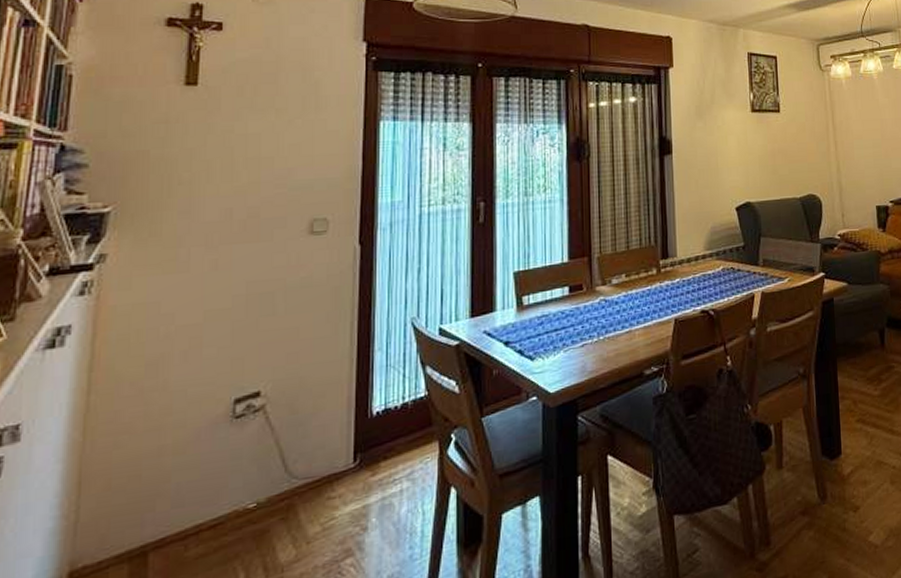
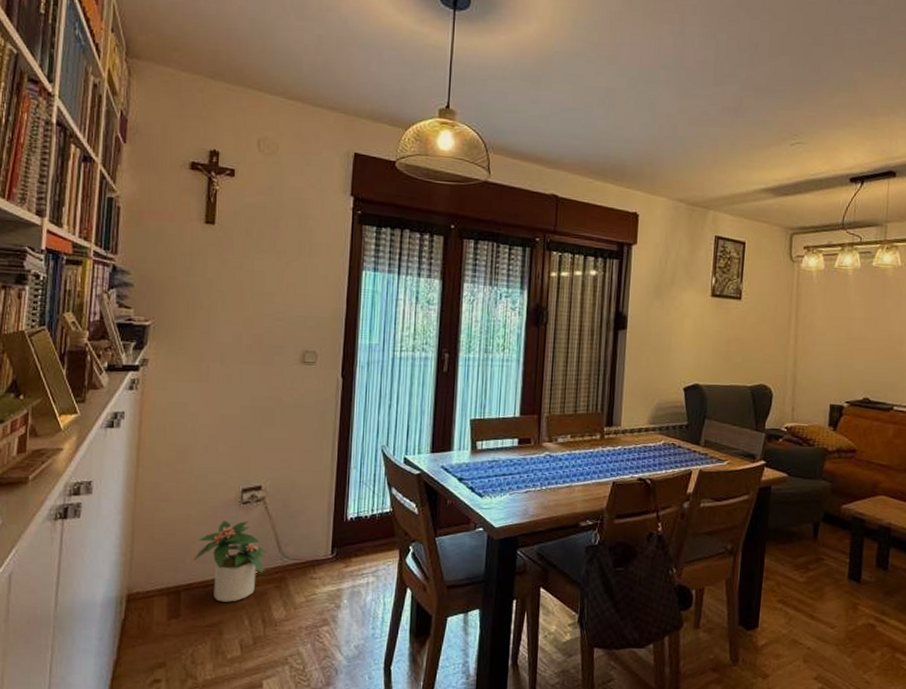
potted plant: none [167,439,269,555] -> present [193,521,267,602]

